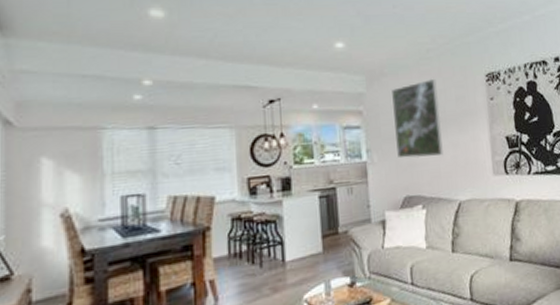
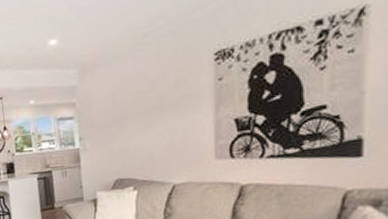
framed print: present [392,78,443,159] -> none [105,64,158,145]

